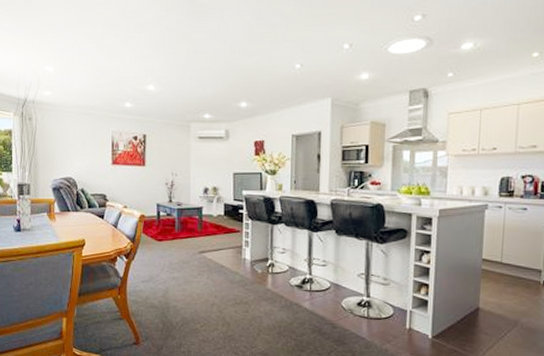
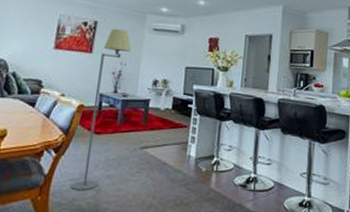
floor lamp: none [143,141,180,290] -> present [70,29,132,190]

